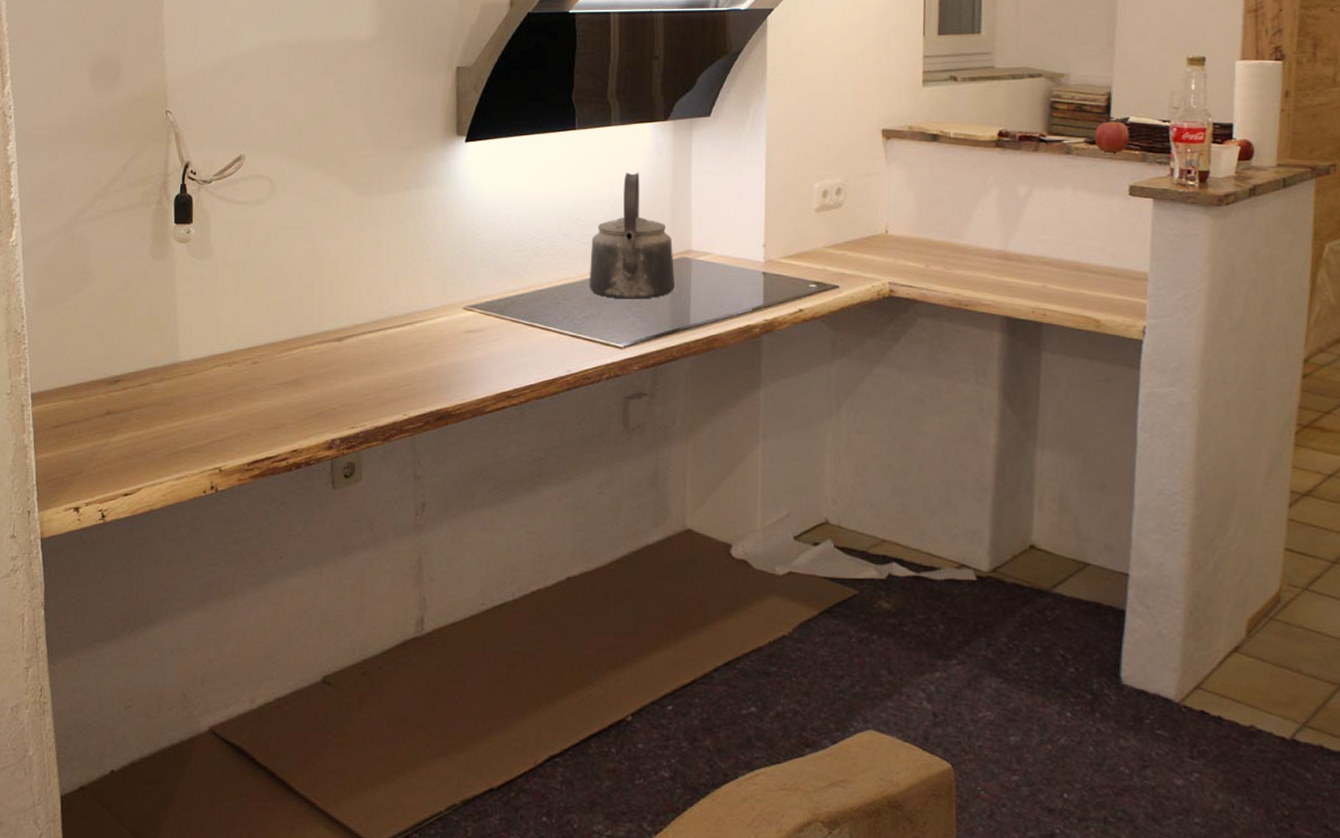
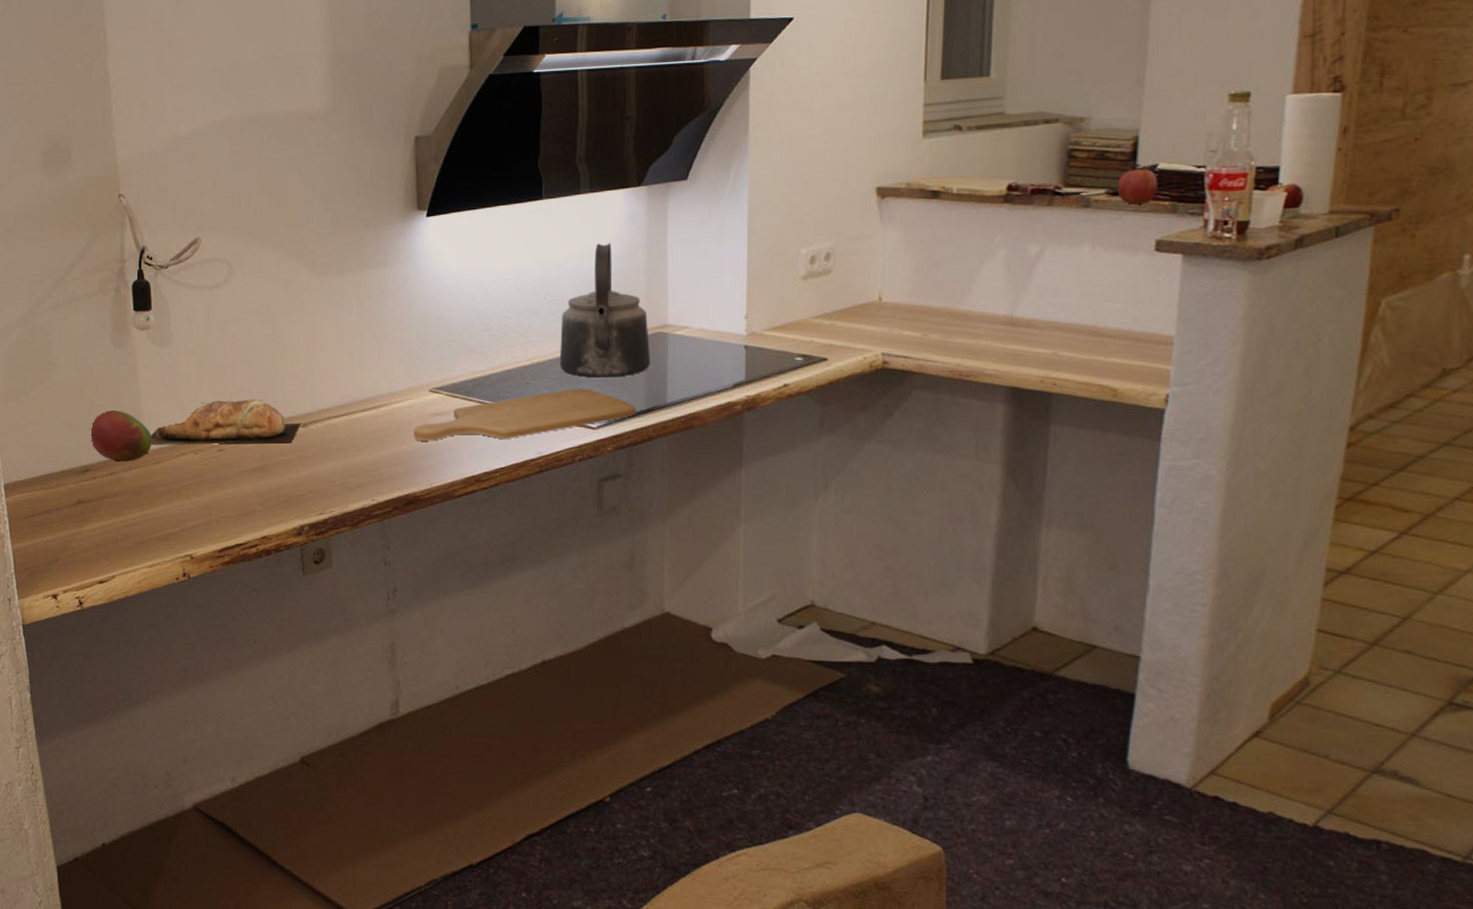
fruit: none [122,321,186,372] -> present [89,410,152,462]
bread loaf: none [184,313,337,357] -> present [150,399,302,446]
chopping board: none [447,309,661,357] -> present [414,388,637,441]

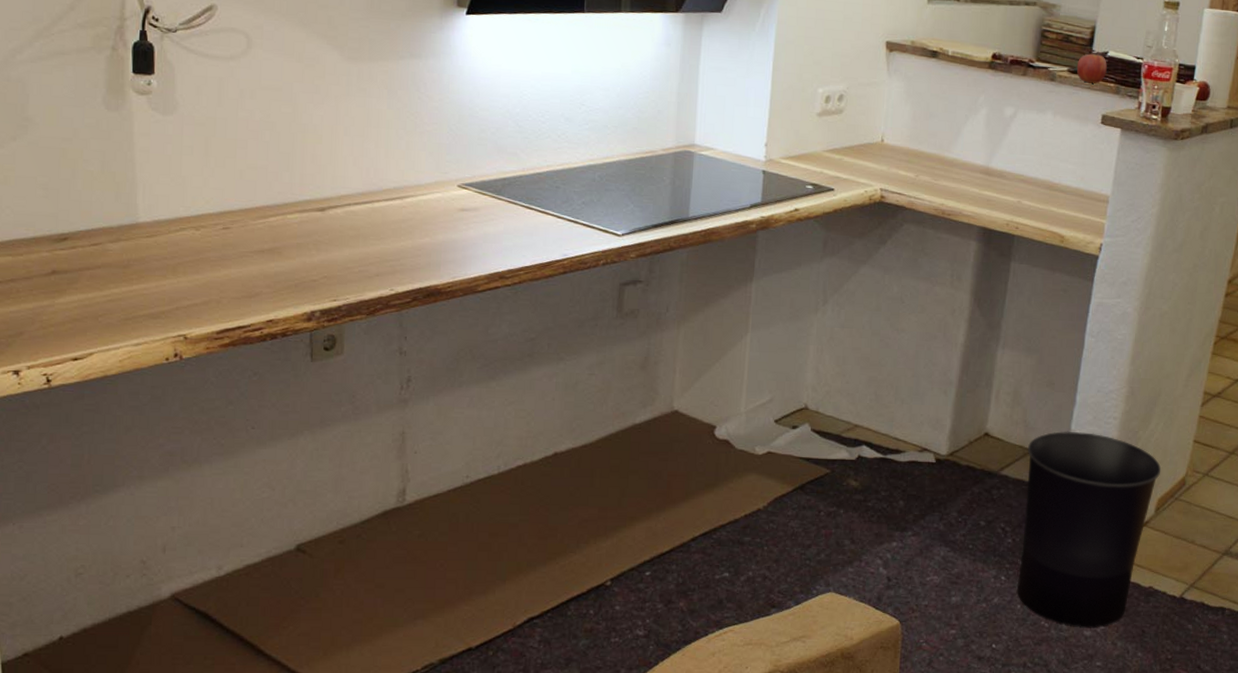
fruit: present [89,410,152,462] -> none [70,177,146,233]
bread loaf: present [150,399,302,446] -> none [144,177,319,227]
chopping board: present [414,388,637,441] -> none [439,196,660,239]
kettle: present [559,243,650,378] -> none [590,61,677,189]
waste bin: none [1088,622,1274,861] -> present [1017,431,1162,627]

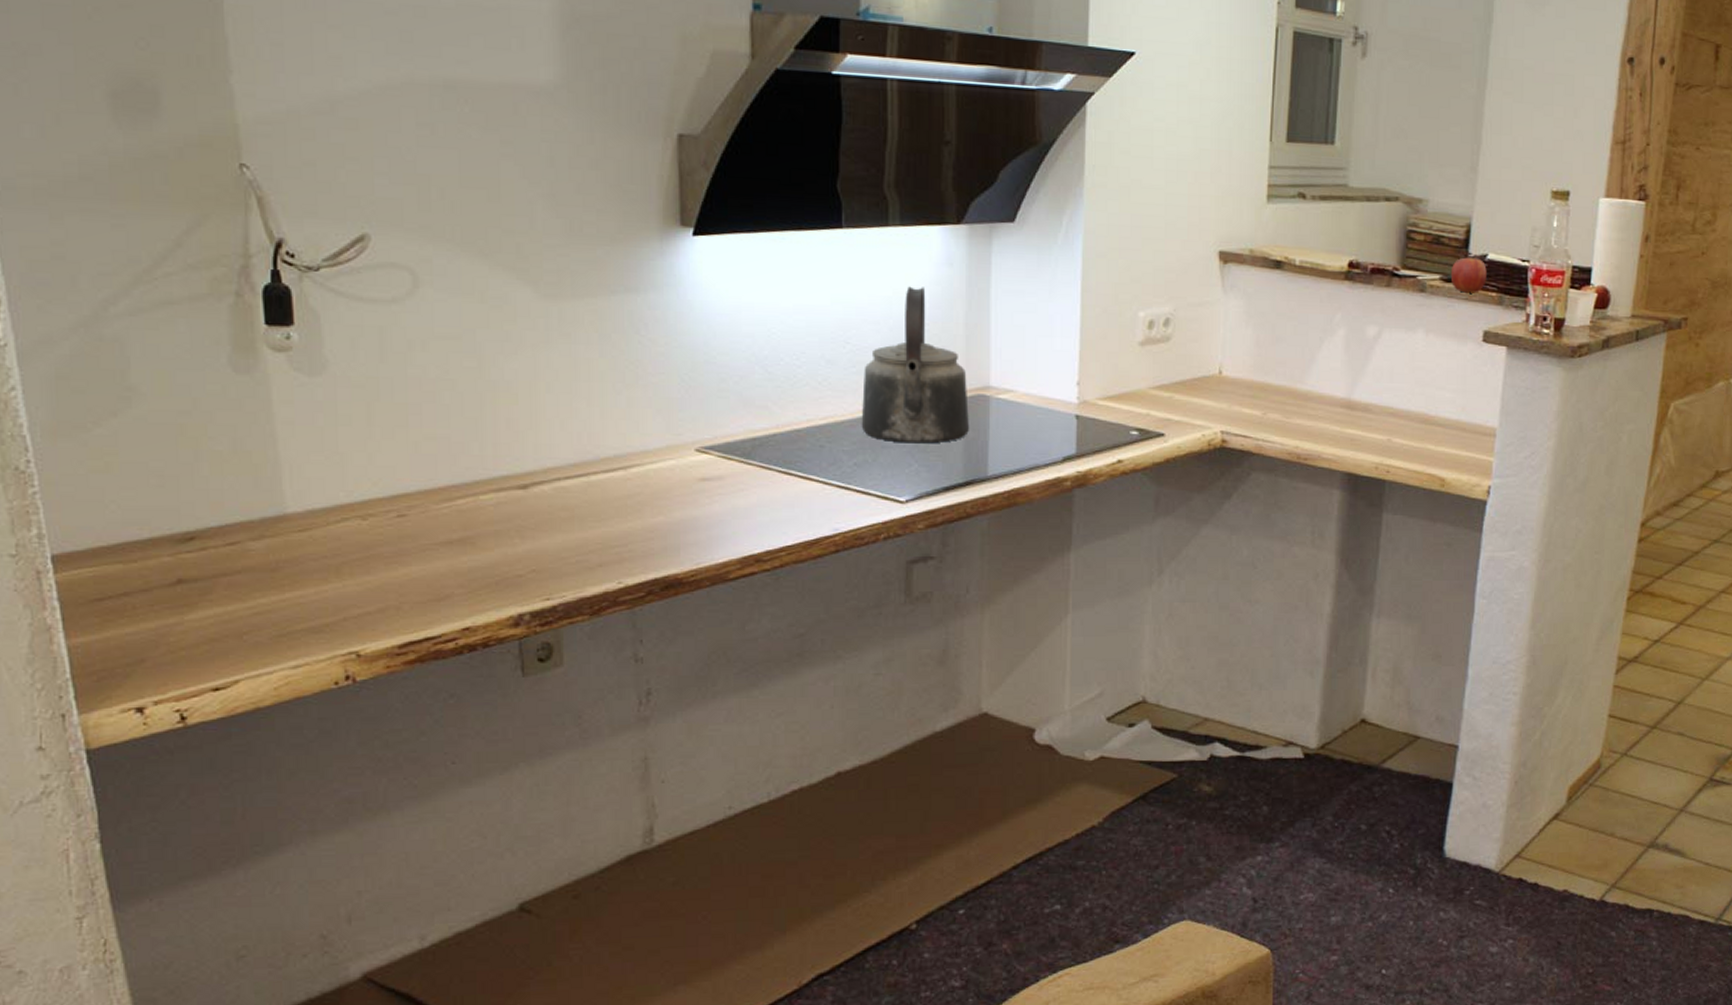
kettle: none [590,61,677,189] -> present [861,286,969,444]
waste bin: present [1017,431,1162,627] -> none [1408,711,1572,943]

